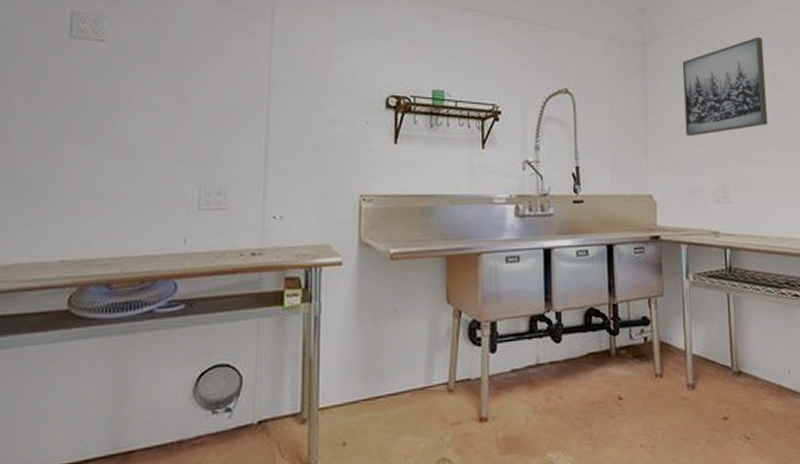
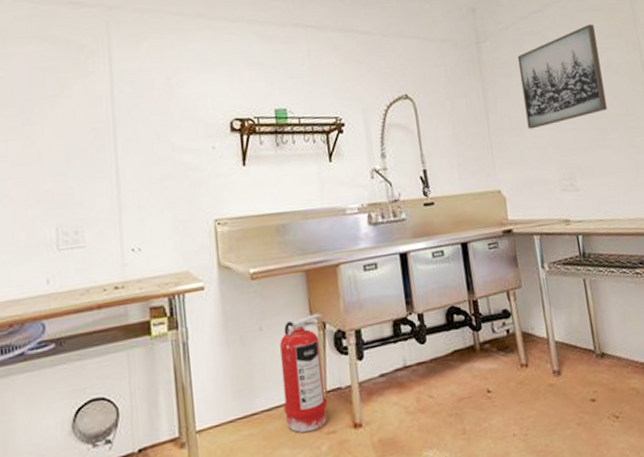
fire extinguisher: none [410,300,460,422] -> present [279,313,327,433]

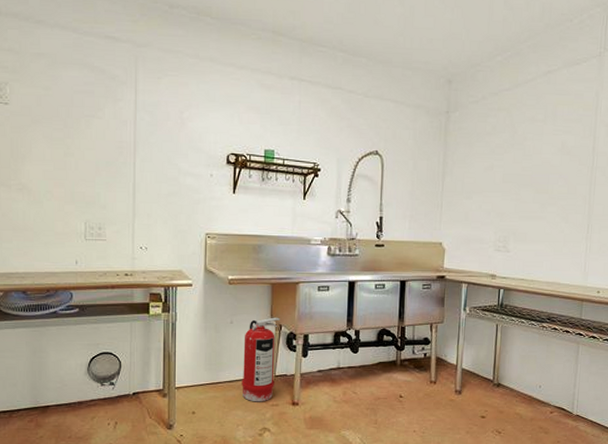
wall art: present [517,24,608,130] -> none [477,106,557,195]

